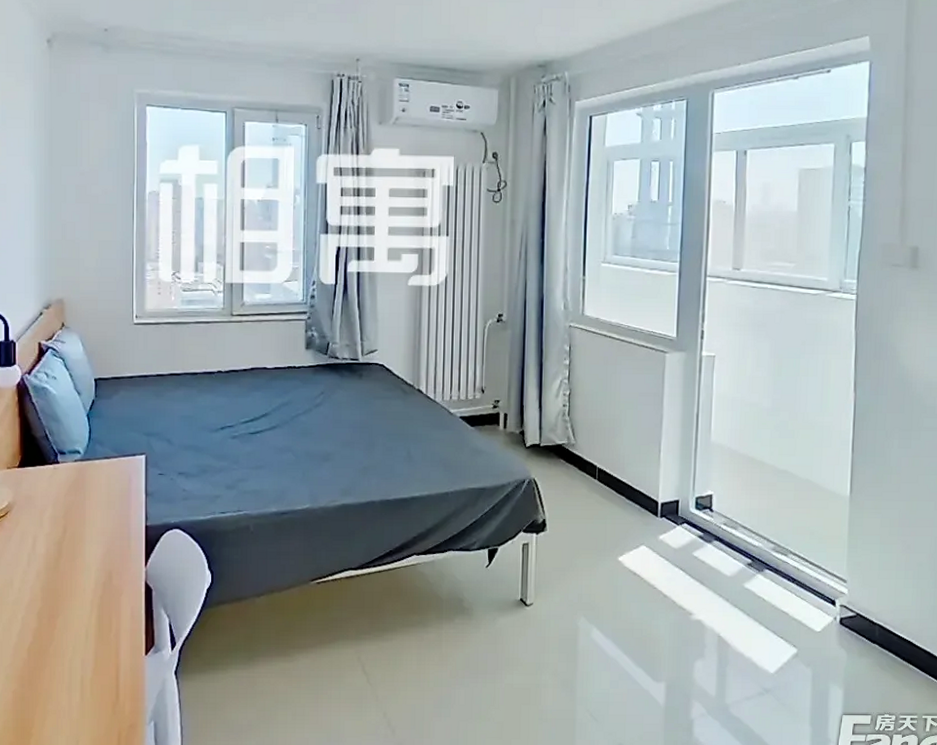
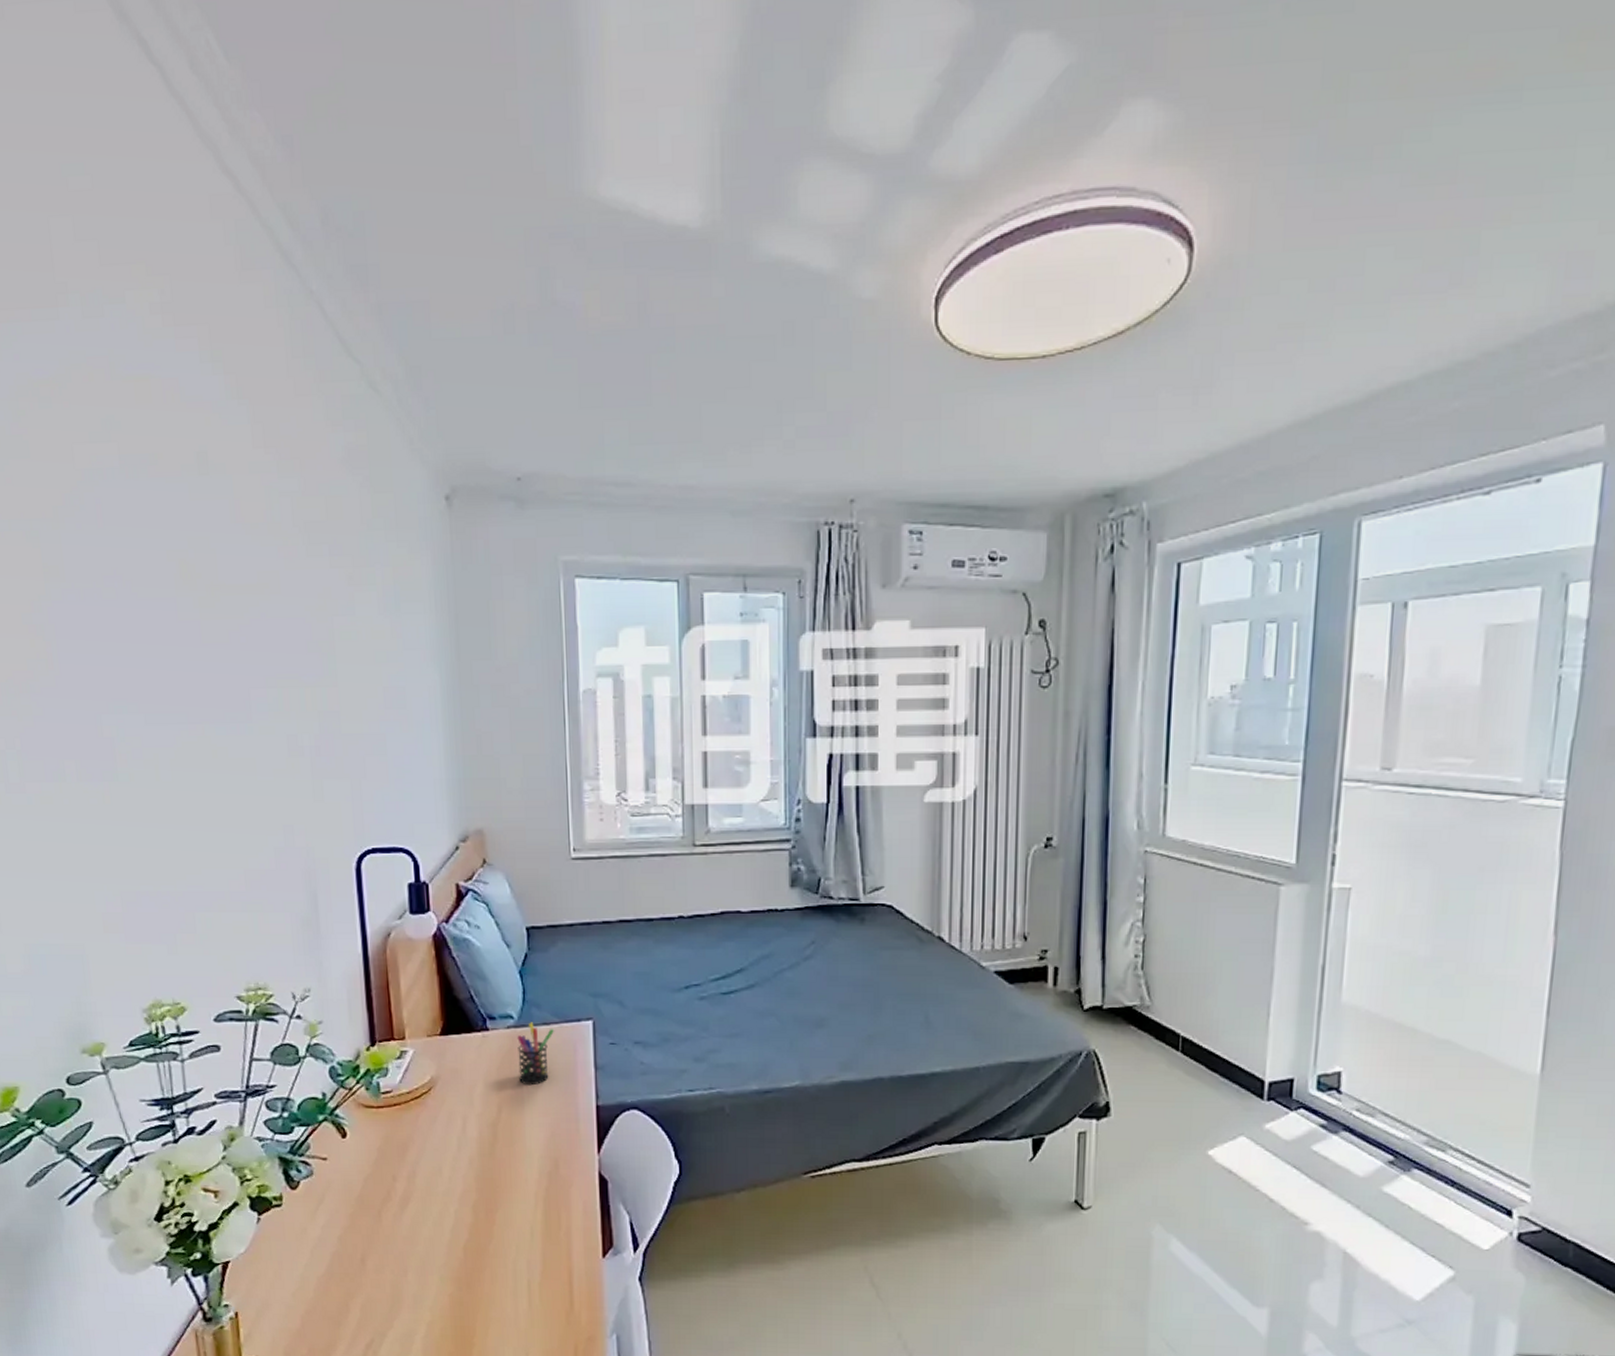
pen holder: none [82,456,113,510] -> present [517,1022,554,1086]

